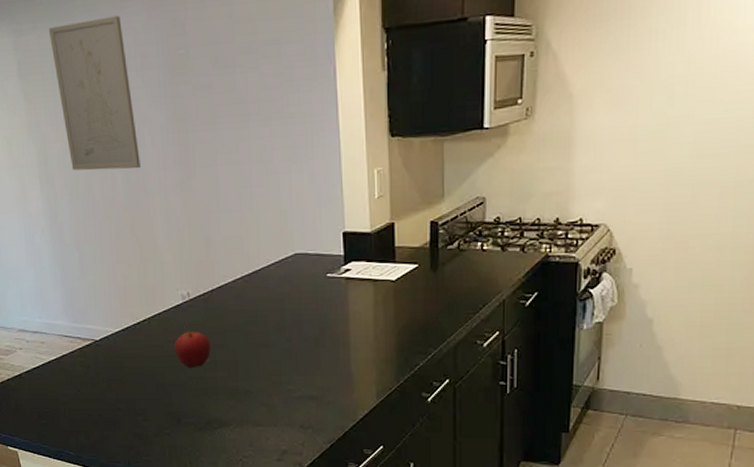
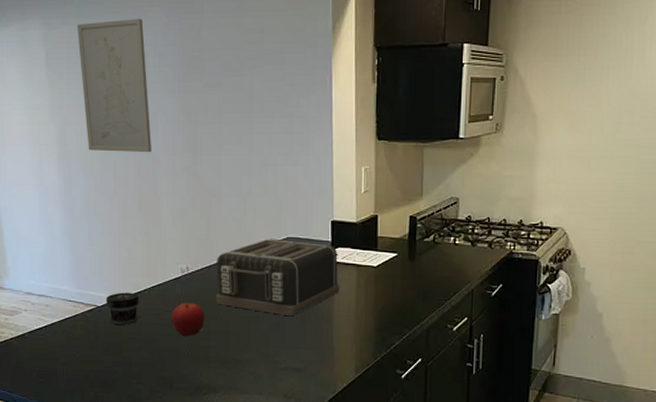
jar: none [104,323,141,359] -> present [106,292,139,325]
toaster: none [219,255,356,341] -> present [216,238,340,317]

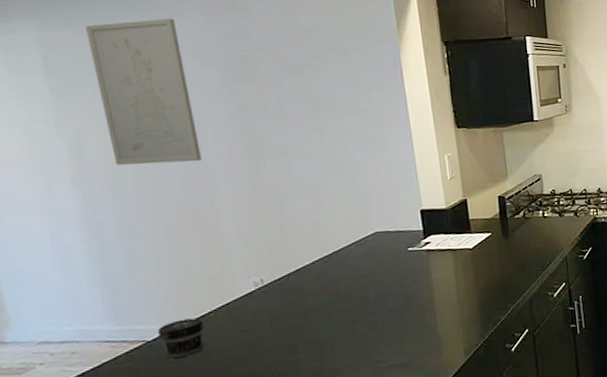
fruit: present [171,303,205,337] -> none [246,317,290,356]
toaster: present [216,238,340,317] -> none [296,233,438,314]

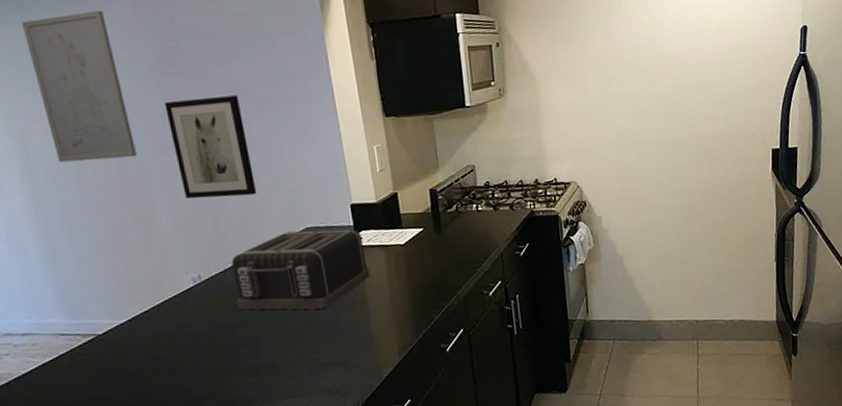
jar: present [158,317,206,359] -> none [107,312,151,352]
wall art: none [234,104,325,203] -> present [164,95,256,199]
toaster: none [296,233,438,314] -> present [231,228,370,310]

